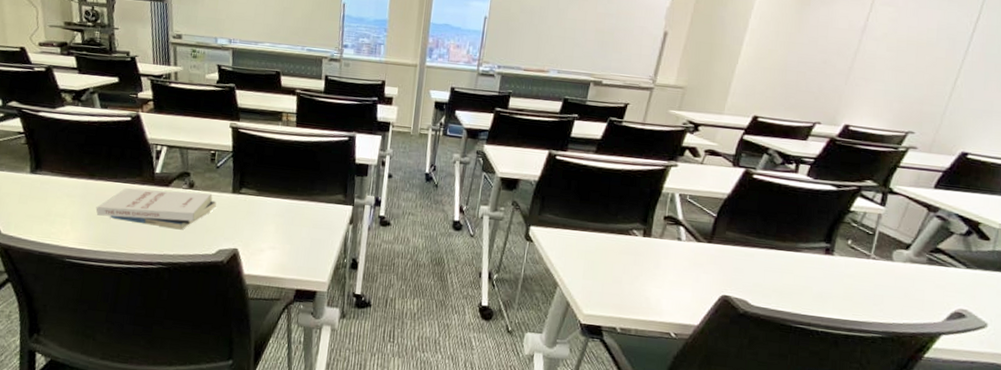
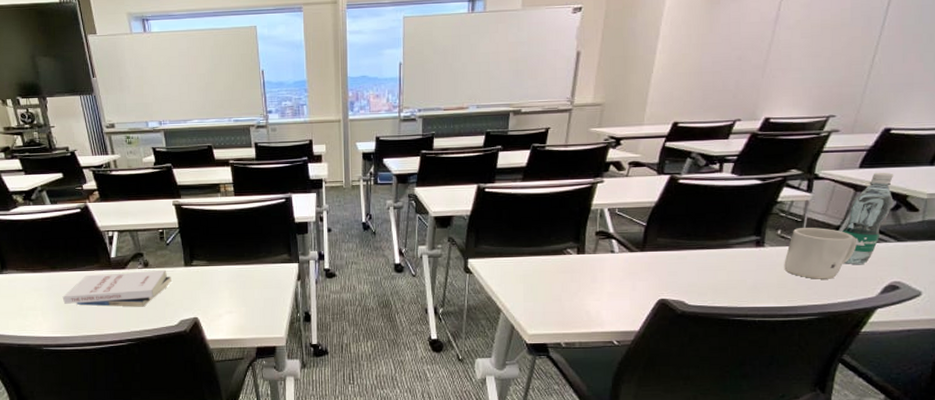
mug: none [851,240,926,298] -> present [784,227,857,279]
bottle: none [913,194,967,288] -> present [842,172,894,265]

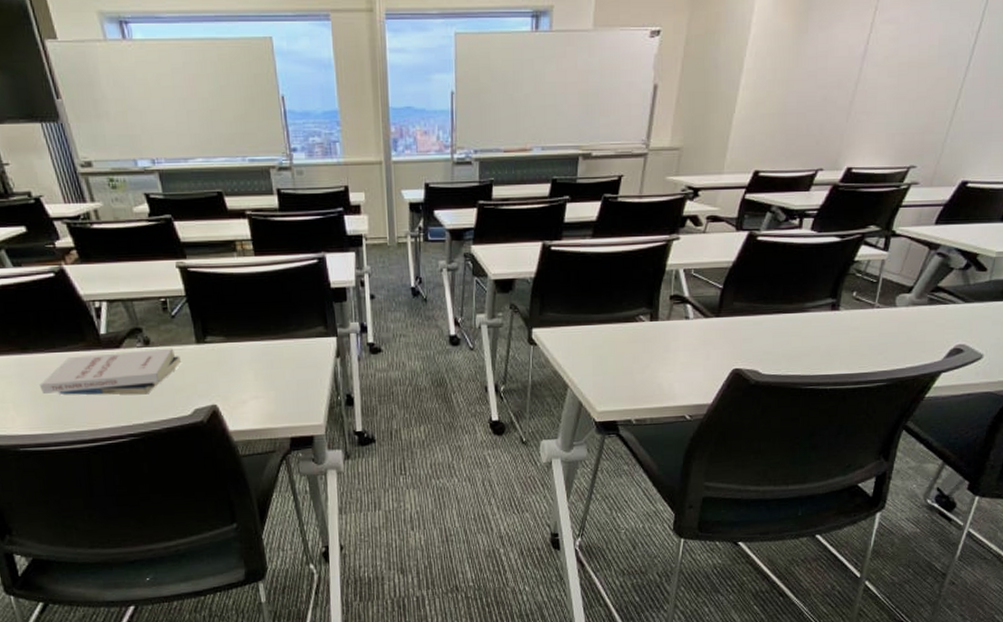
mug: present [784,227,857,279] -> none [857,289,927,344]
bottle: present [842,172,894,265] -> none [915,228,966,328]

